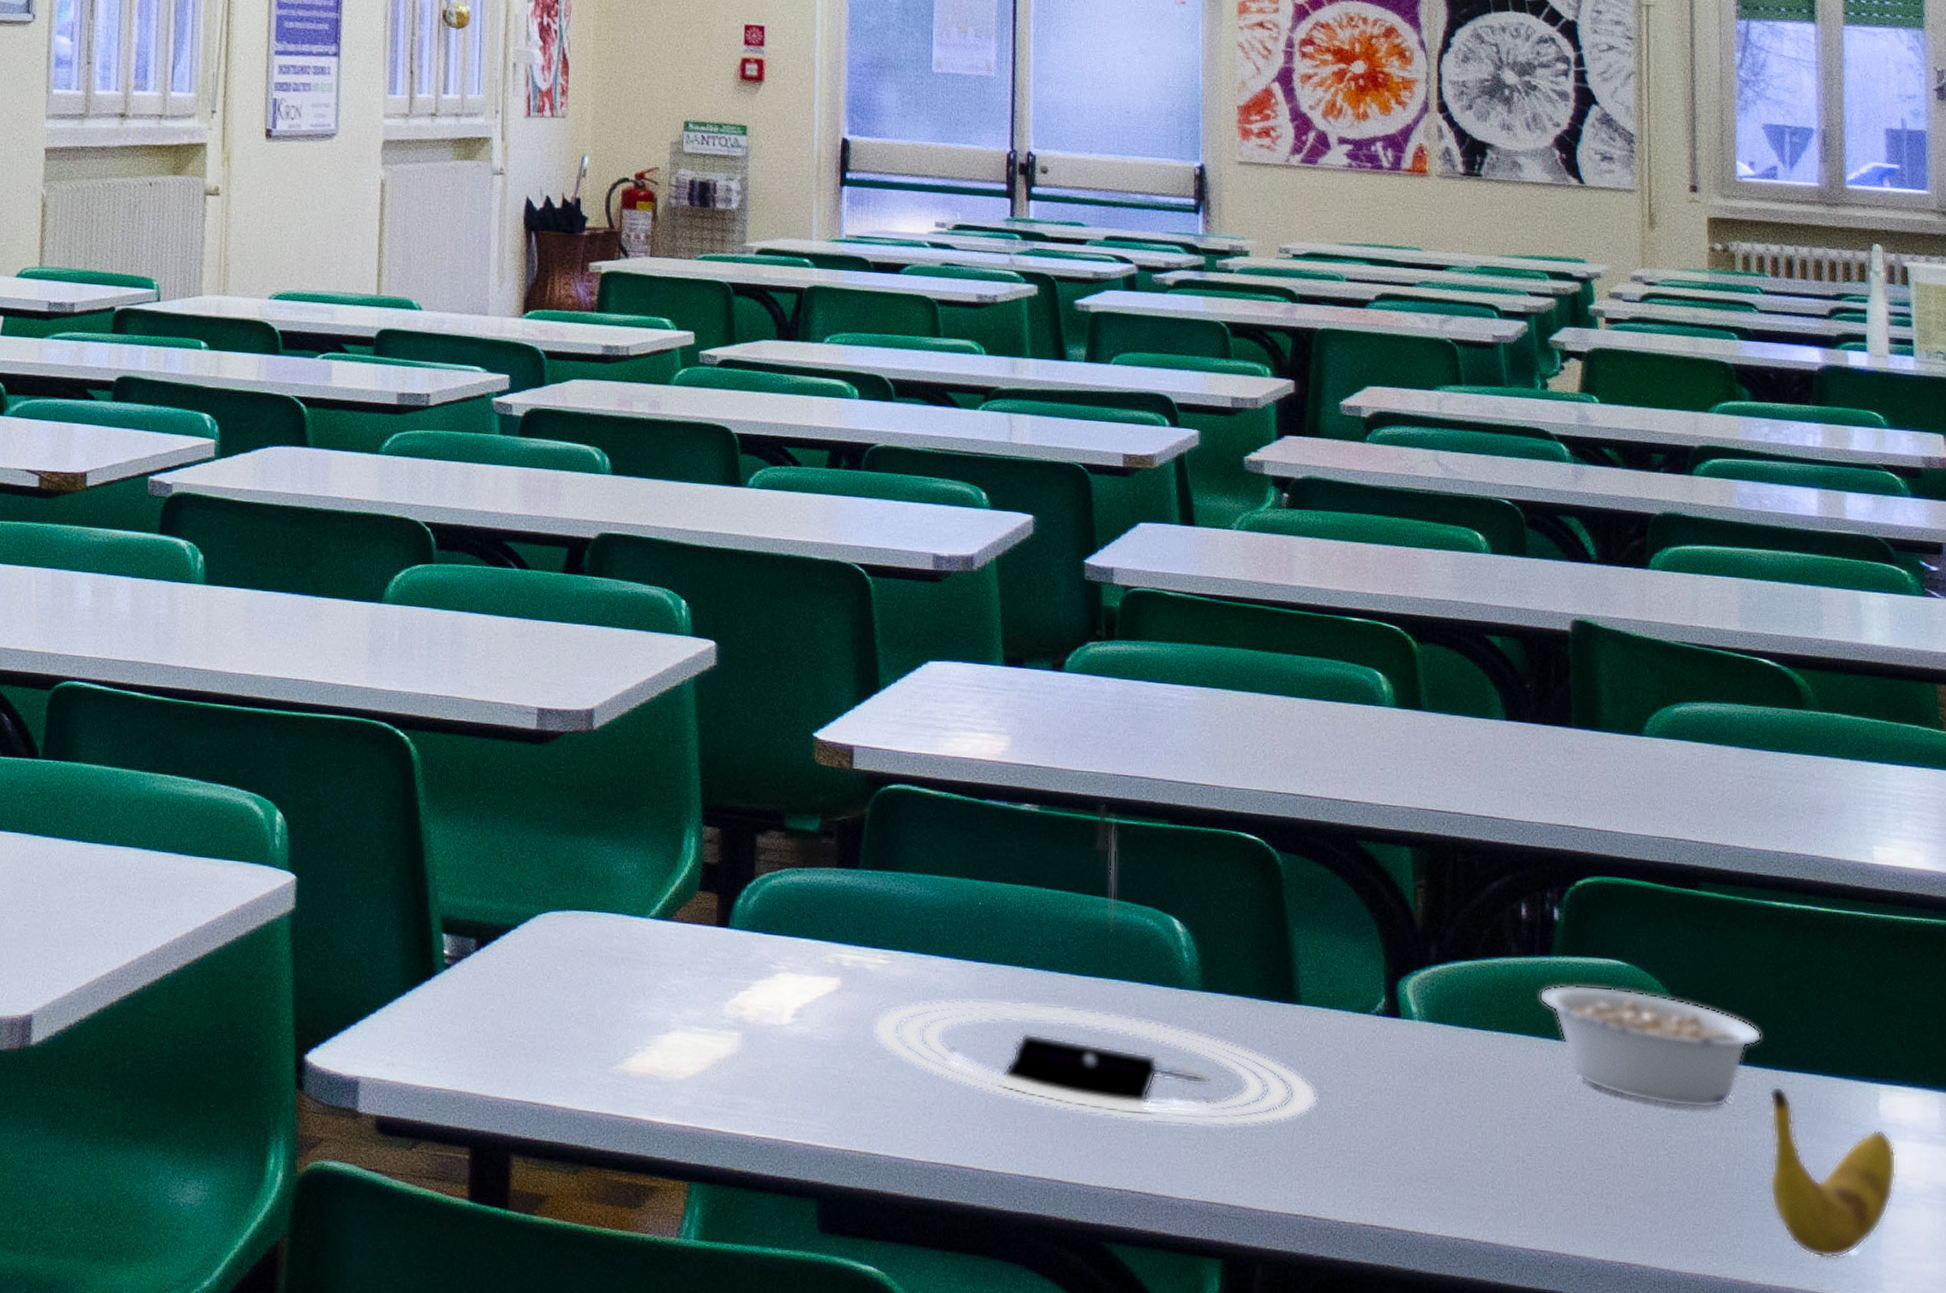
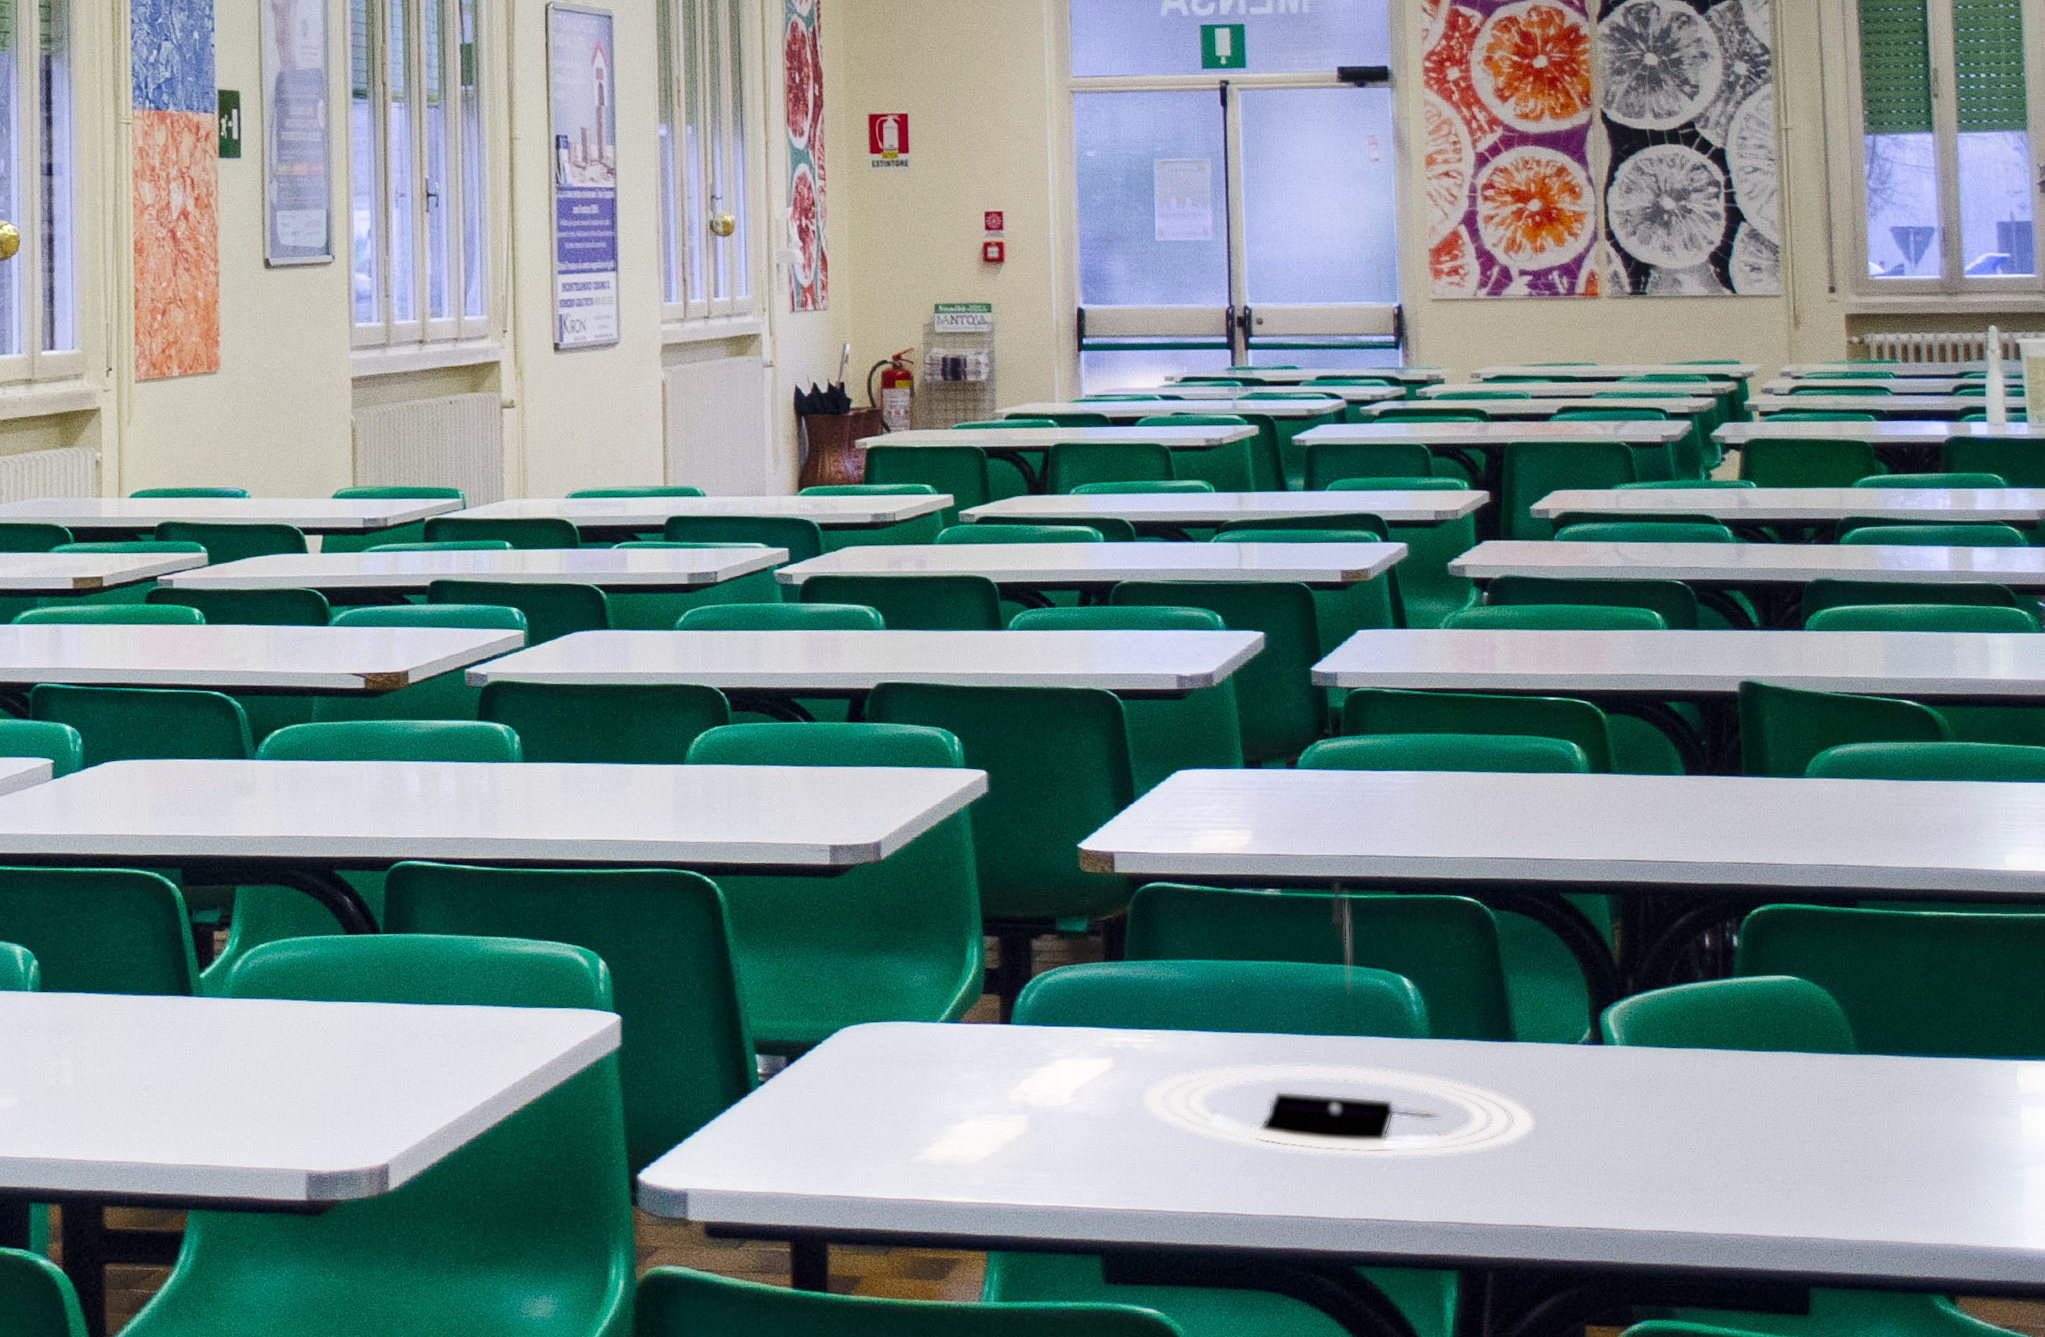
legume: present [1539,984,1762,1109] -> none [1723,1000,1916,1098]
banana: present [1770,1086,1897,1259] -> none [1924,1071,2034,1216]

